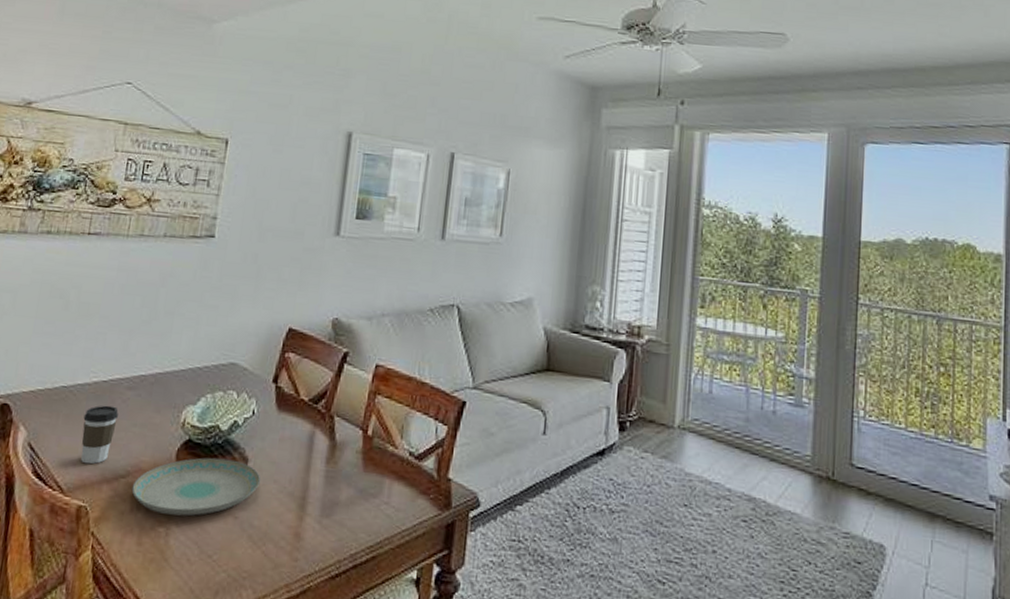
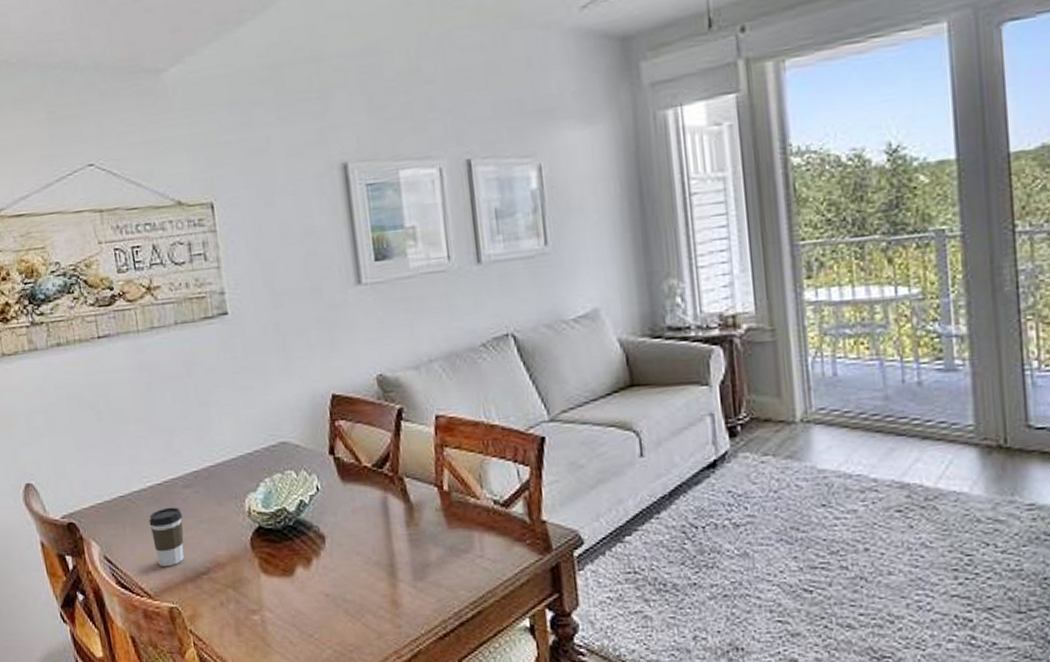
plate: present [131,457,261,516] -> none [216,539,344,603]

